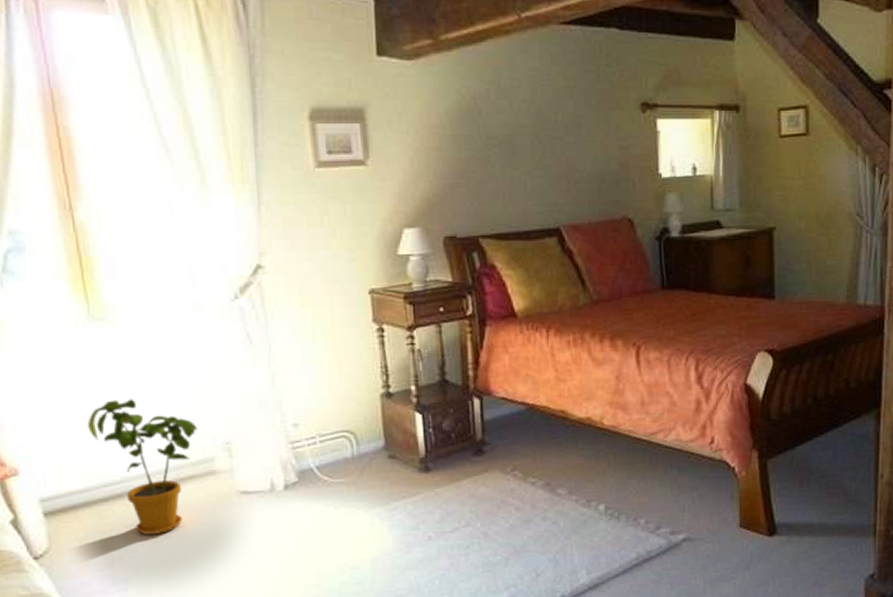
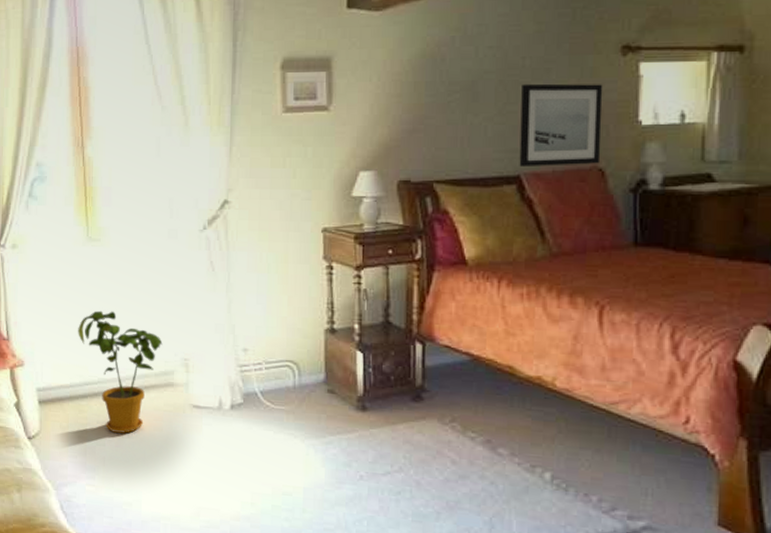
wall art: none [556,138,629,220] -> present [519,83,603,168]

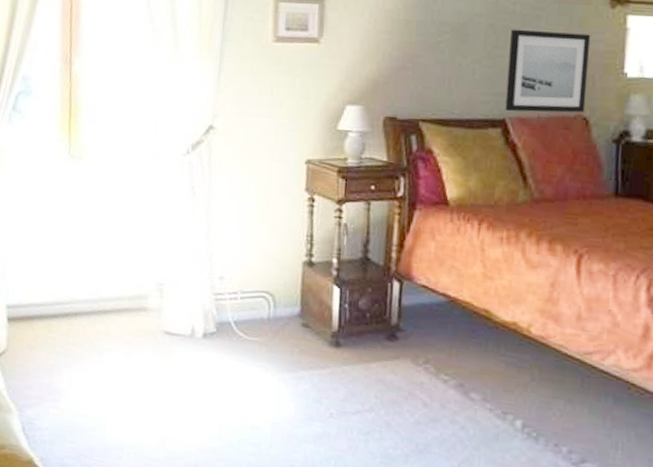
house plant: present [78,310,163,434] -> none [52,229,138,357]

